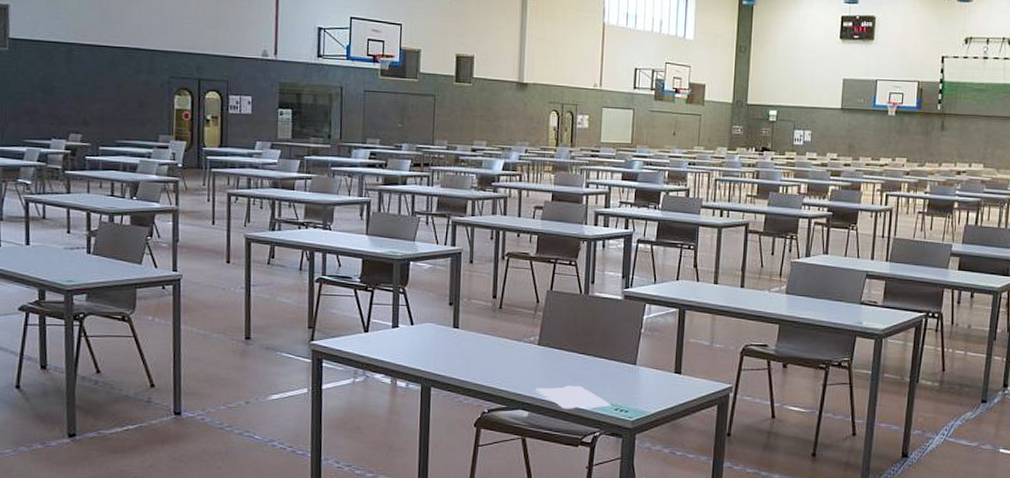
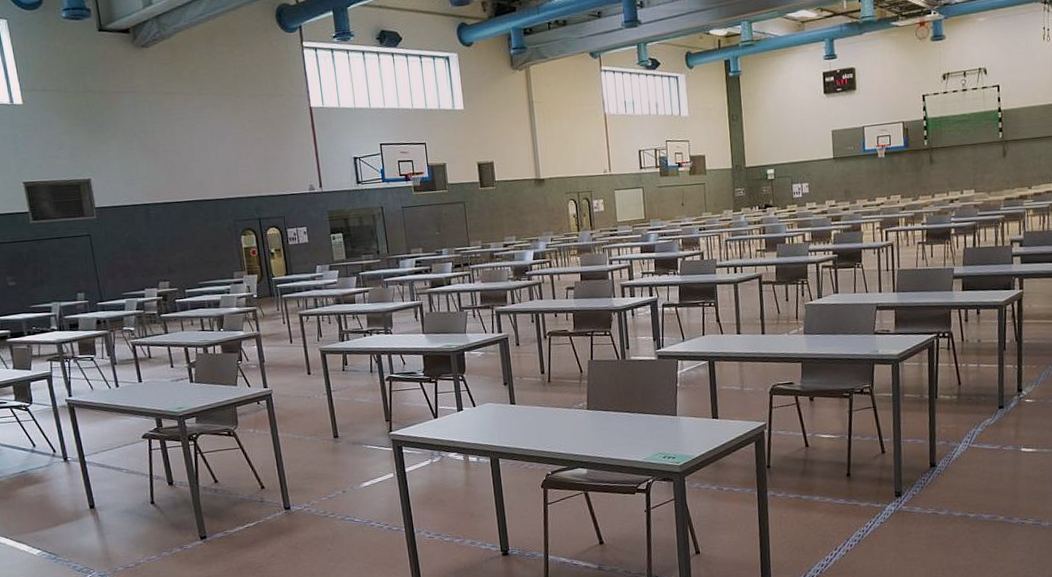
paper sheet: present [535,385,611,409] -> none [590,440,660,463]

